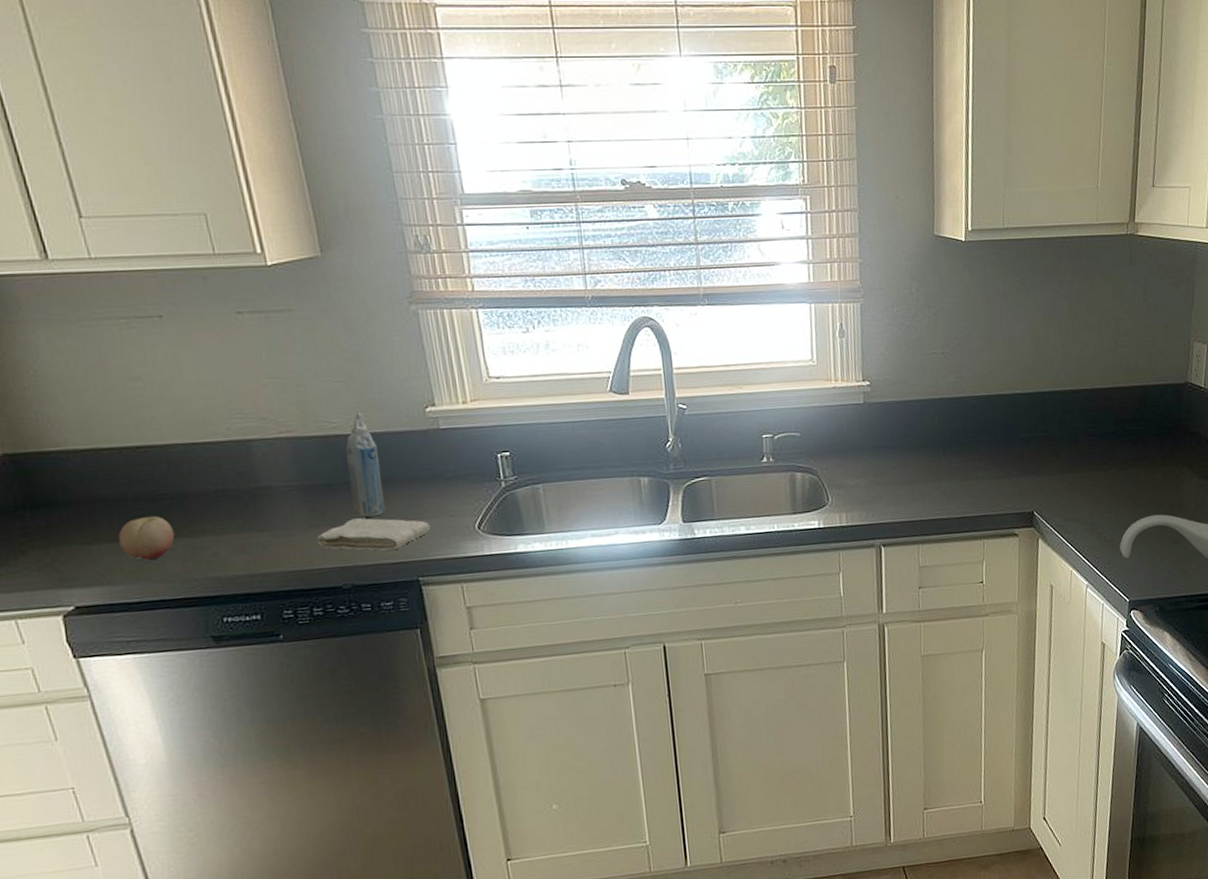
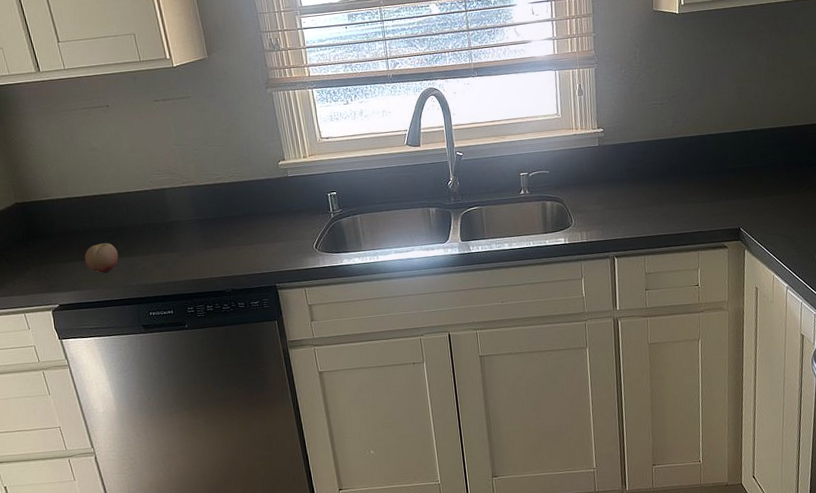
washcloth: present [316,518,431,551] -> none [208,242,283,265]
aerosol can: present [346,412,386,518] -> none [226,166,253,242]

